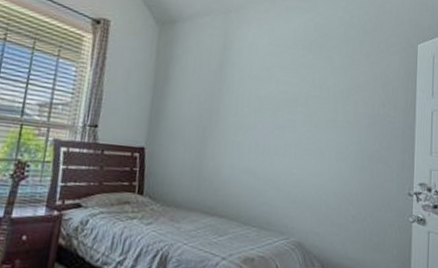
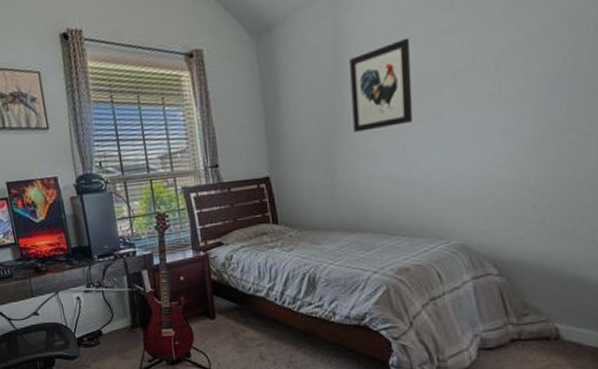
wall art: none [226,61,279,128] -> present [349,37,413,133]

